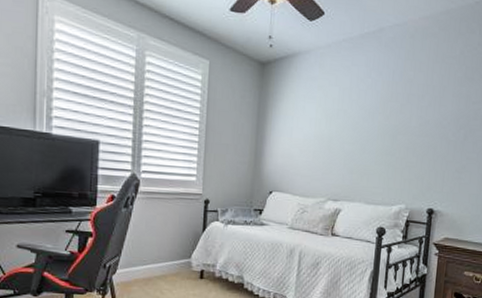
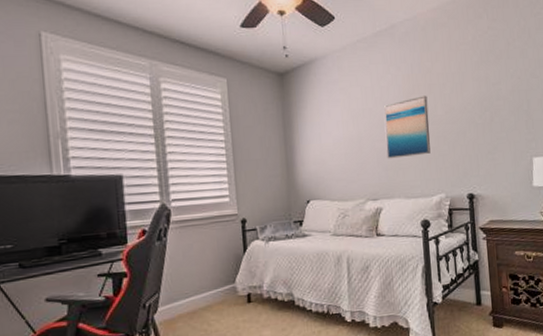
wall art: none [354,104,404,164] -> present [384,95,431,159]

